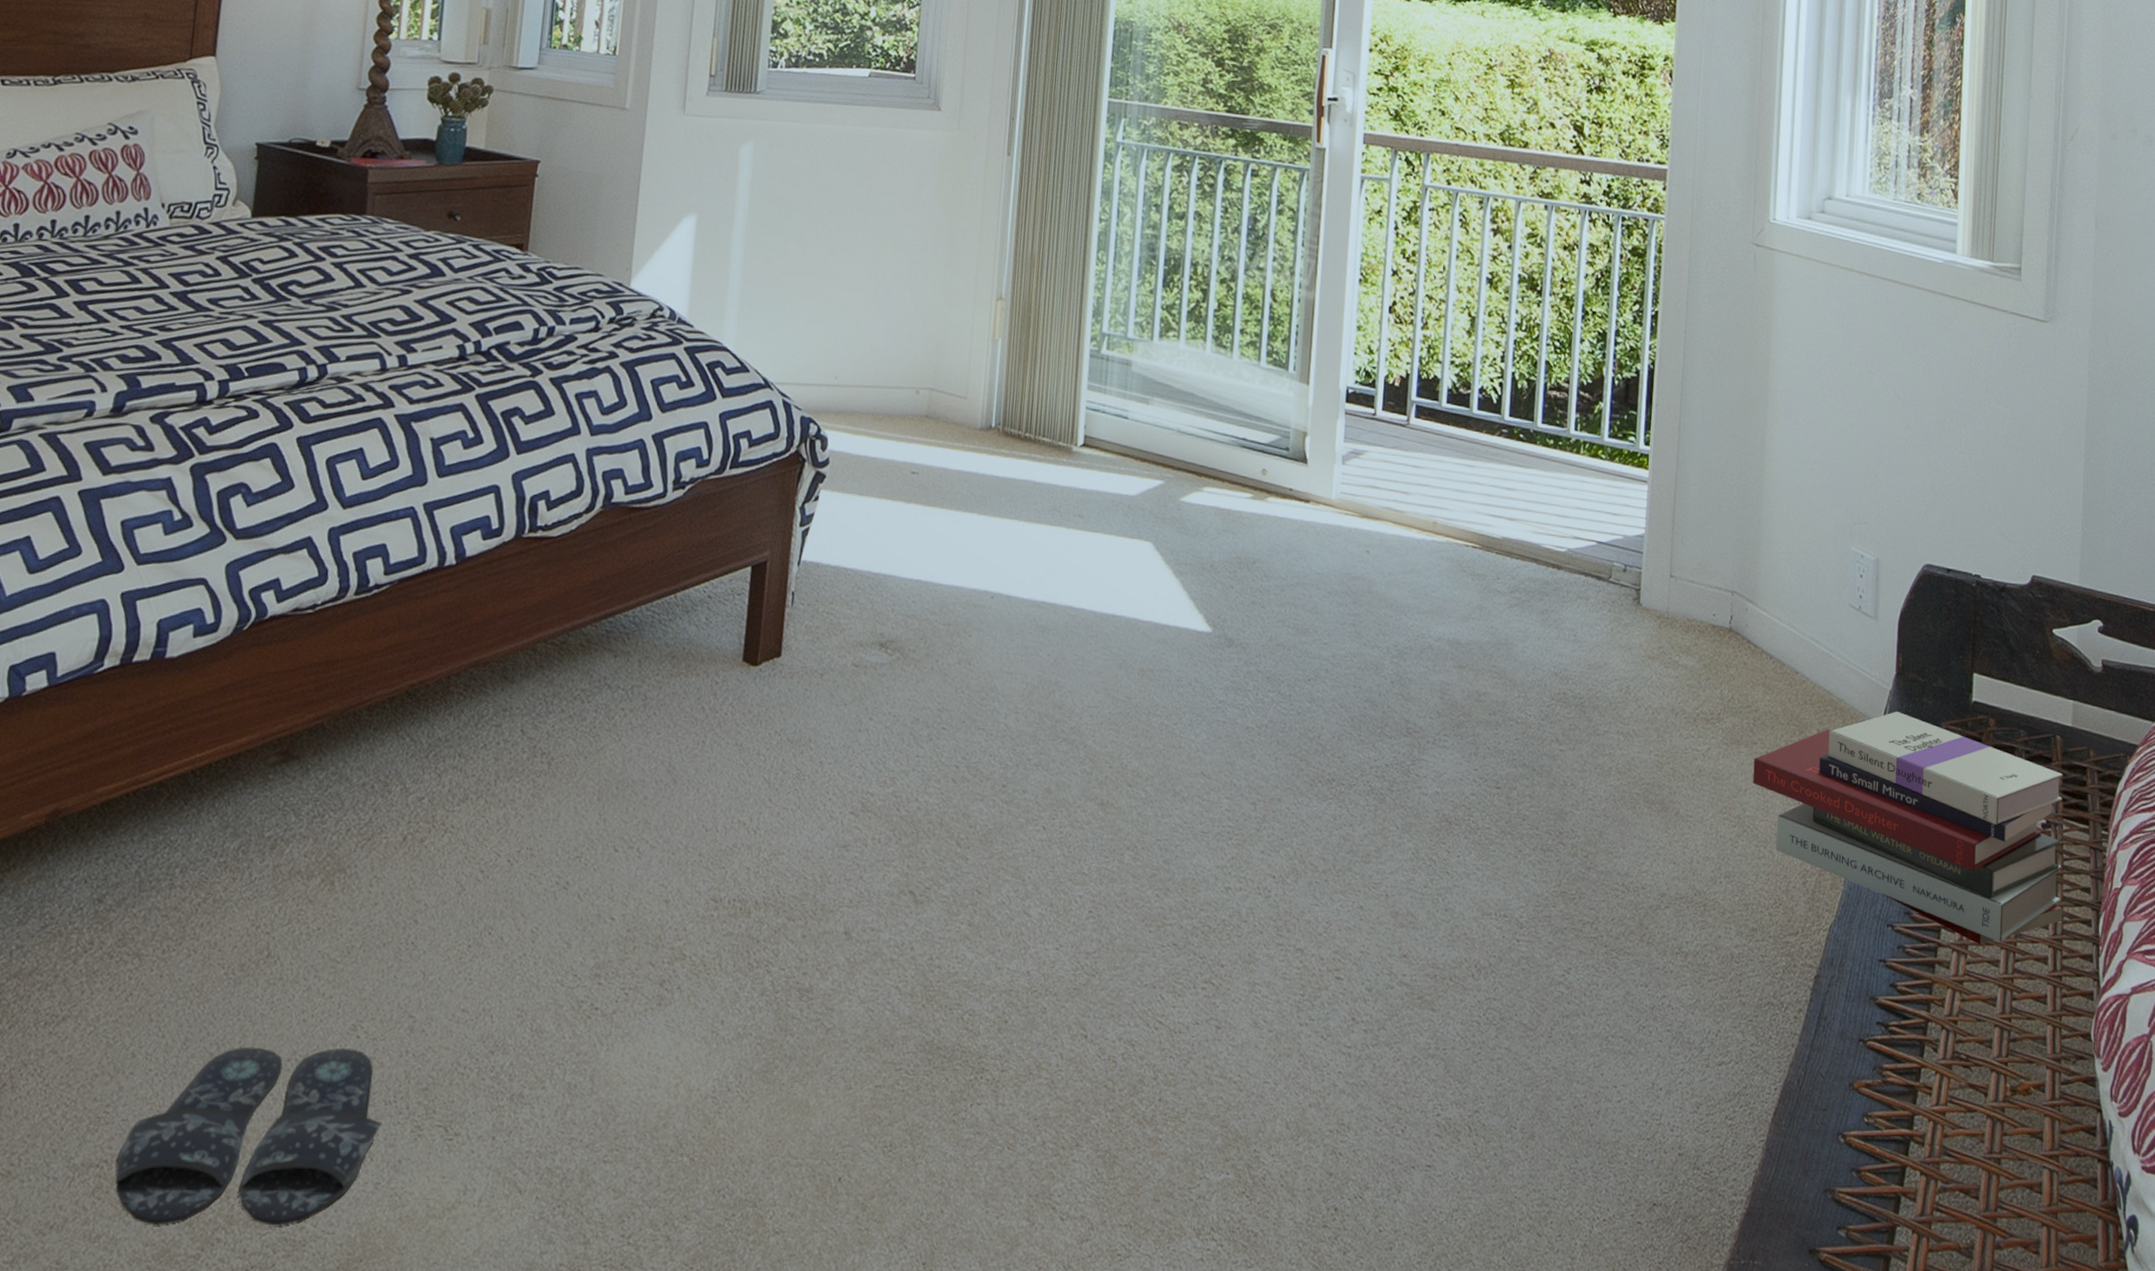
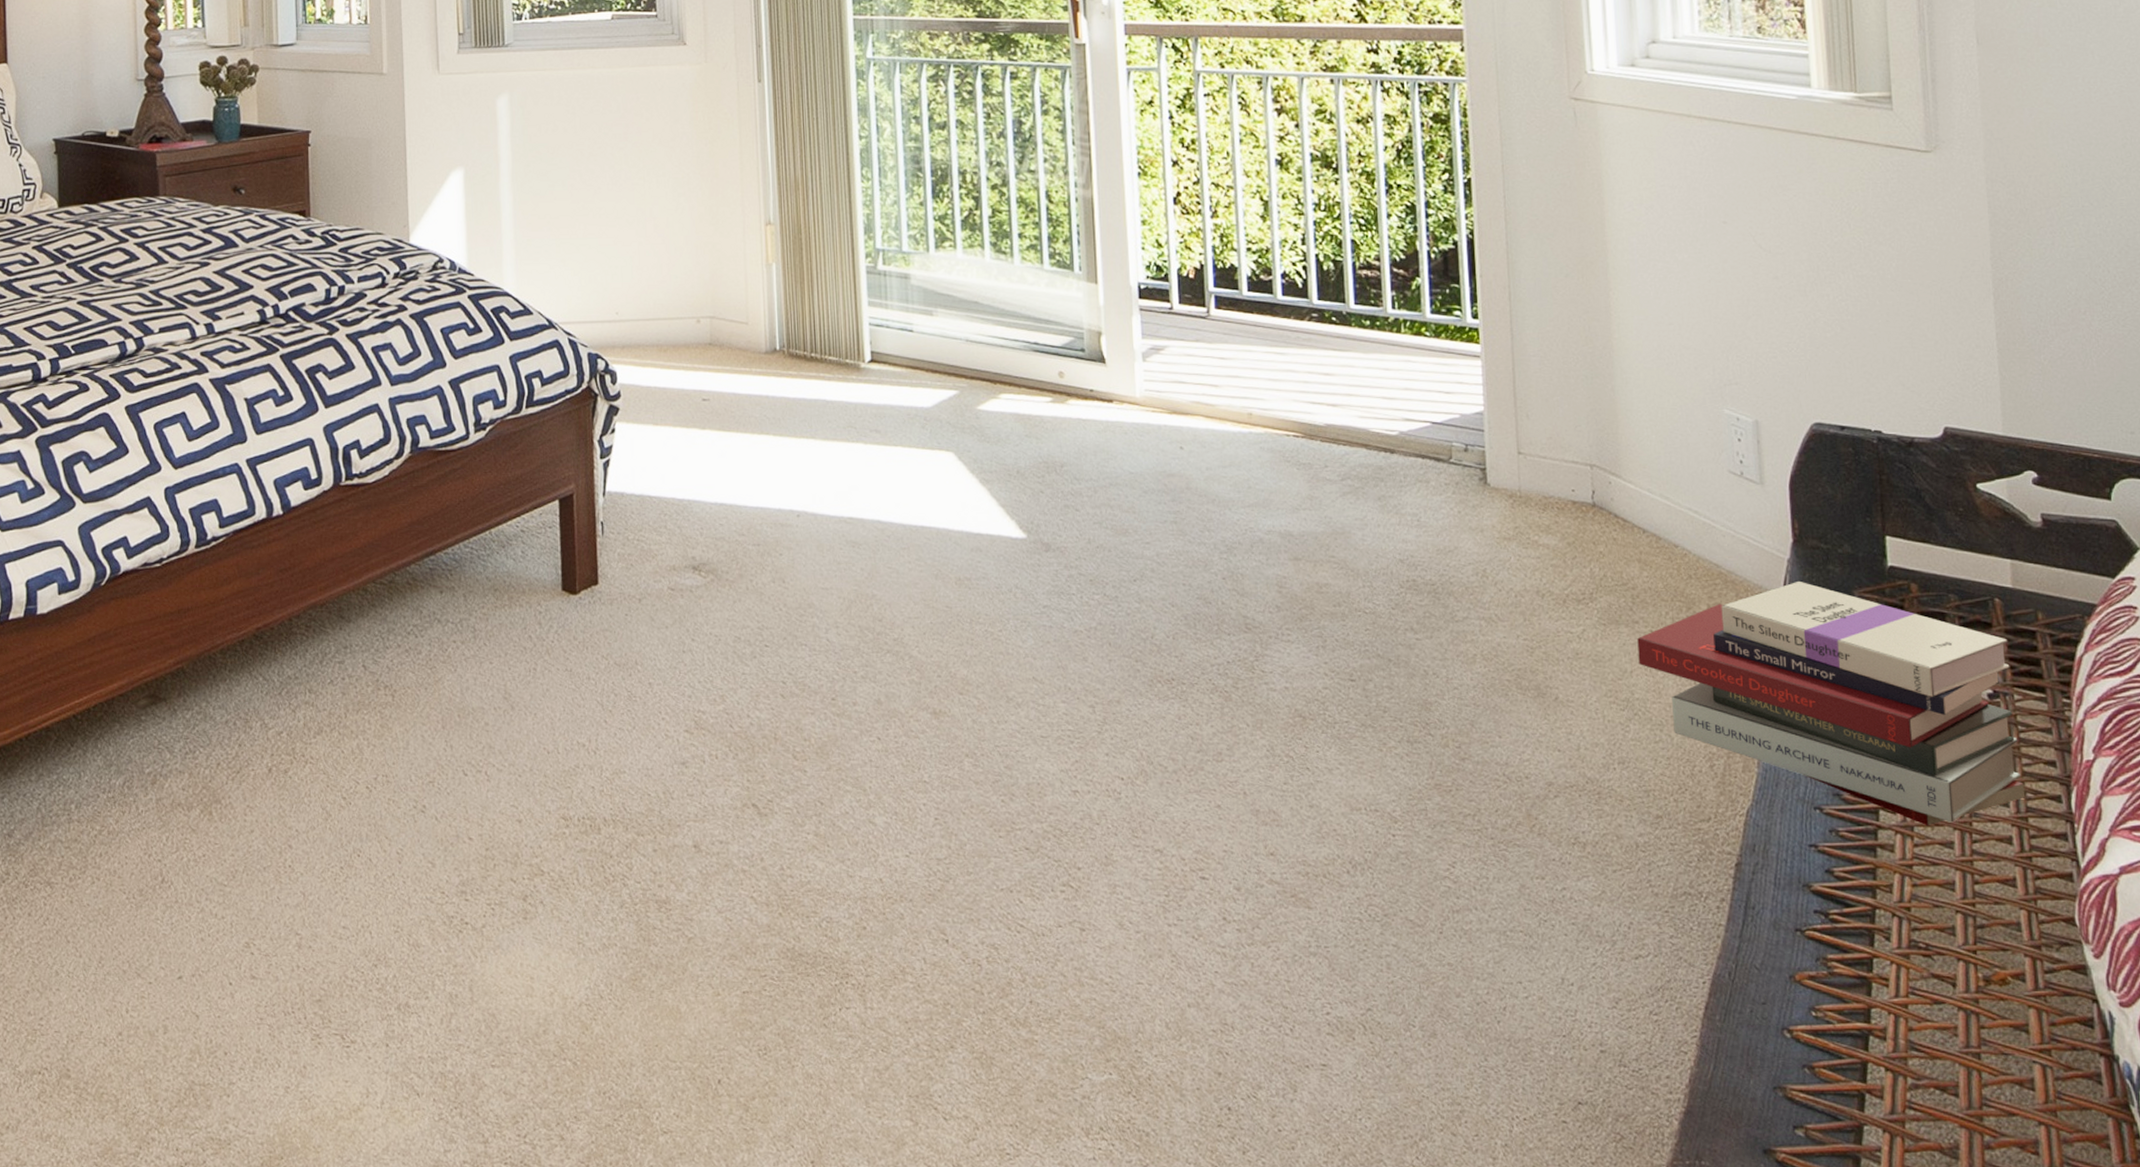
slippers: present [115,1046,382,1226] -> none [55,963,284,1126]

